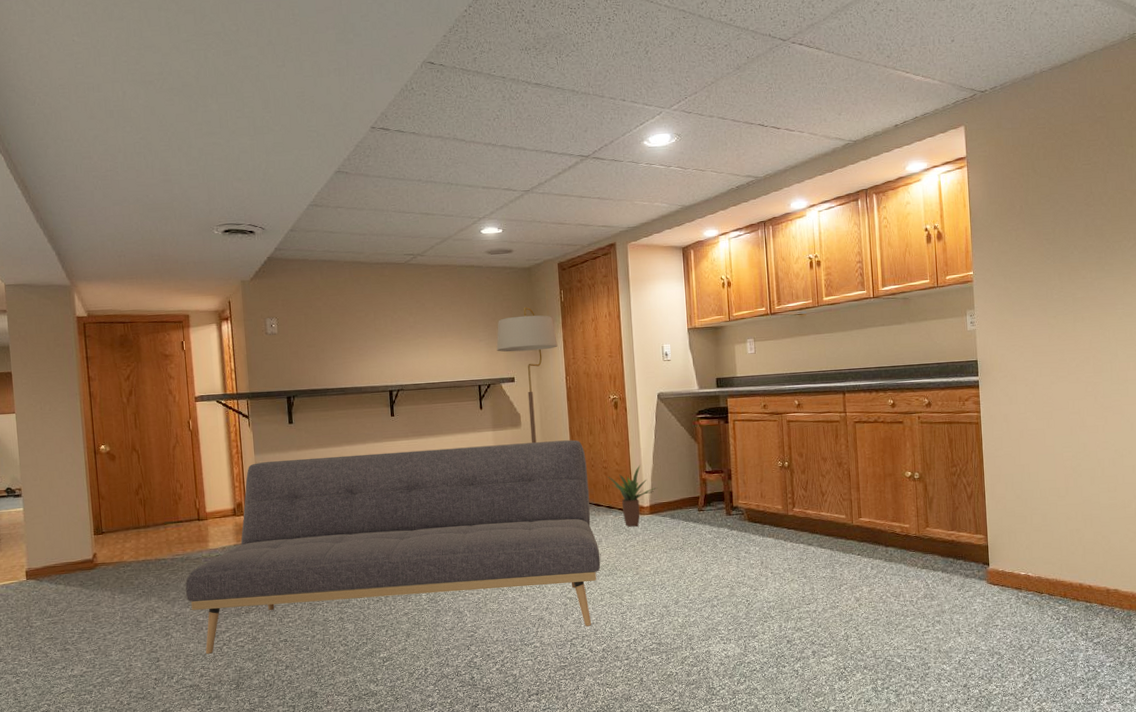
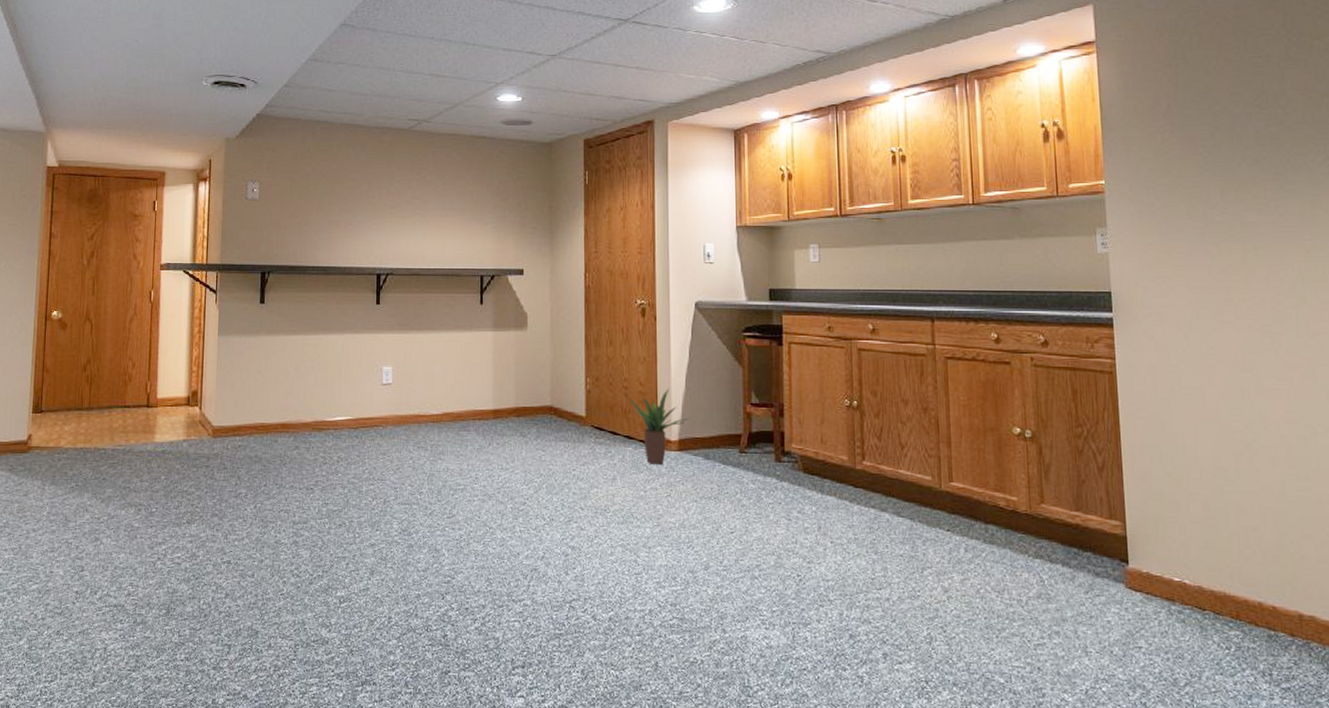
sofa: present [185,440,601,654] -> none [122,345,613,586]
floor lamp: present [496,307,558,444] -> none [505,188,578,350]

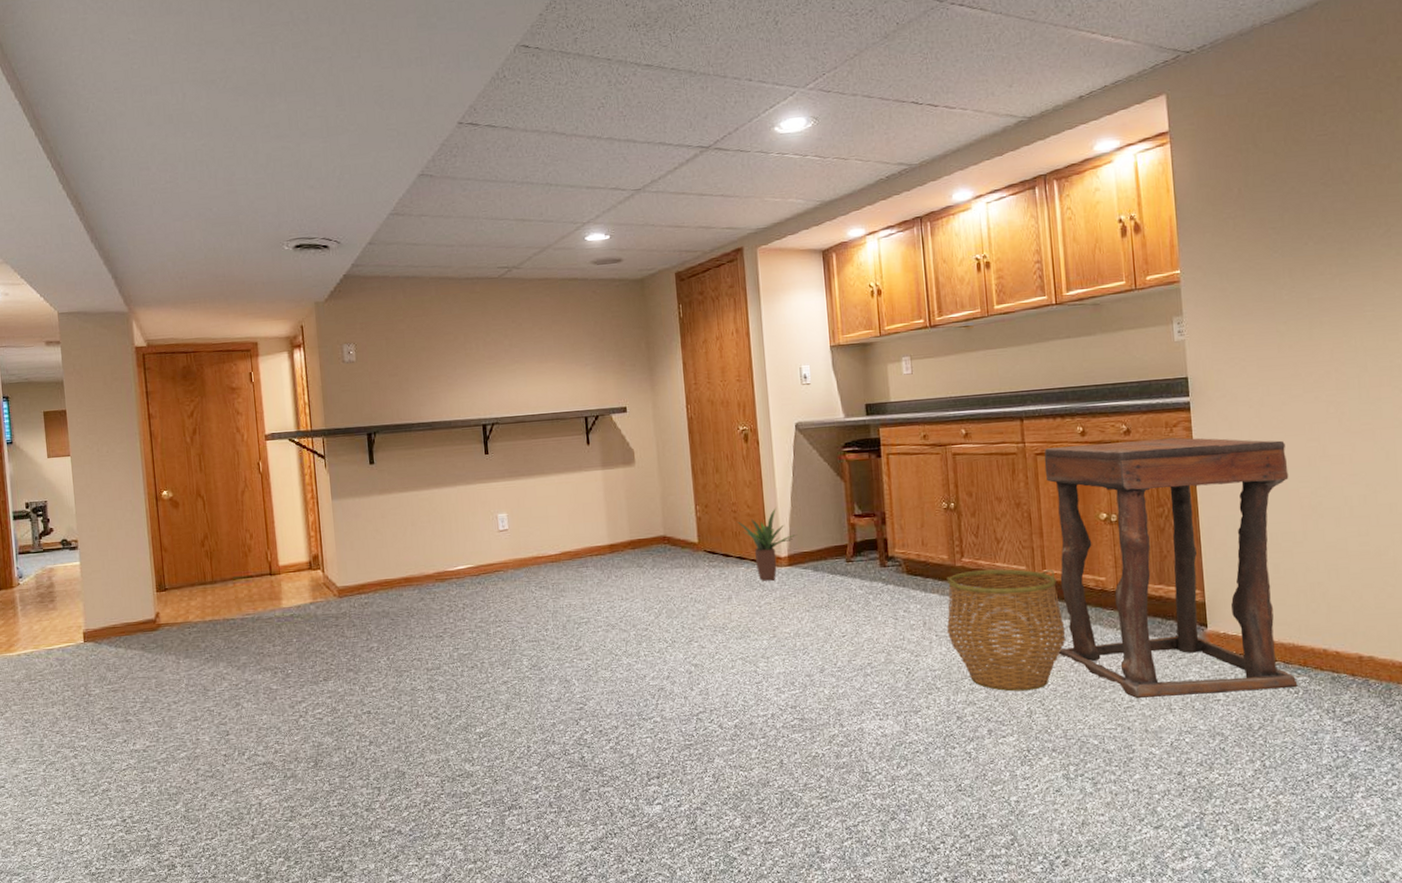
basket: none [843,476,972,614] -> present [946,569,1066,692]
side table: none [955,353,1230,642] -> present [1044,437,1298,698]

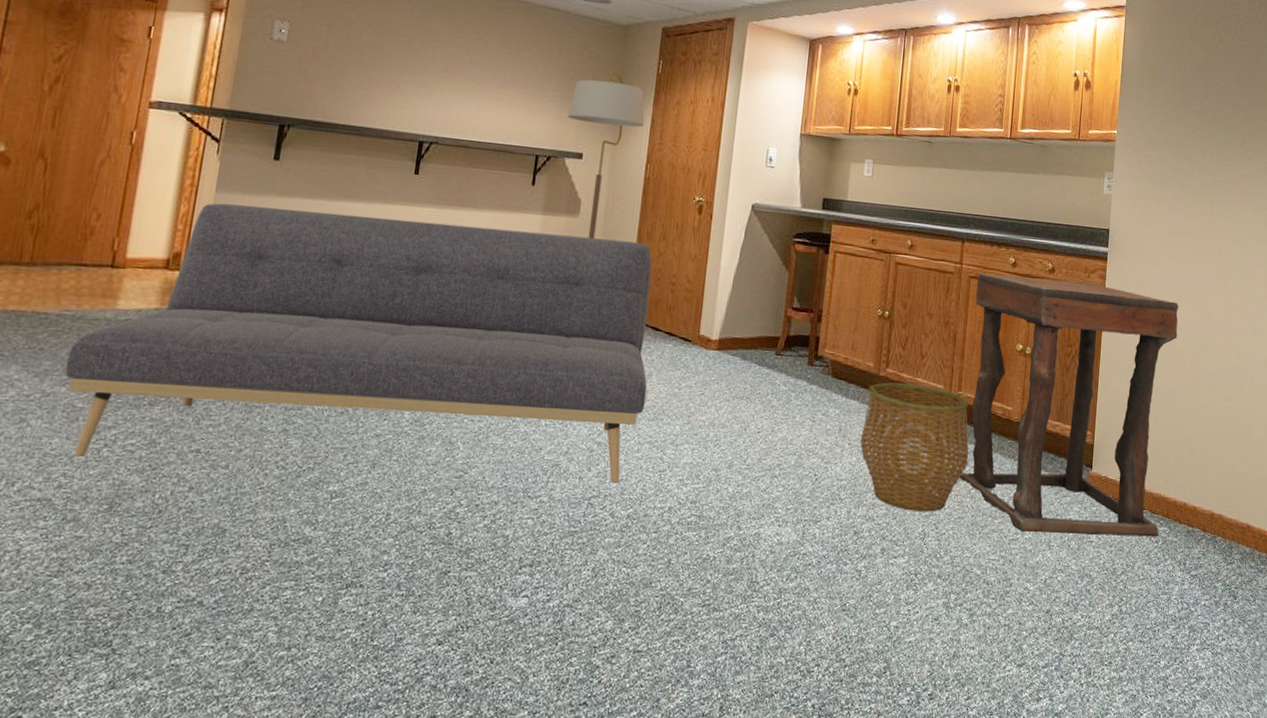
sofa: none [256,479,731,727] -> present [65,203,653,483]
floor lamp: none [605,324,677,484] -> present [567,71,644,240]
potted plant: present [736,508,798,581] -> none [673,287,733,363]

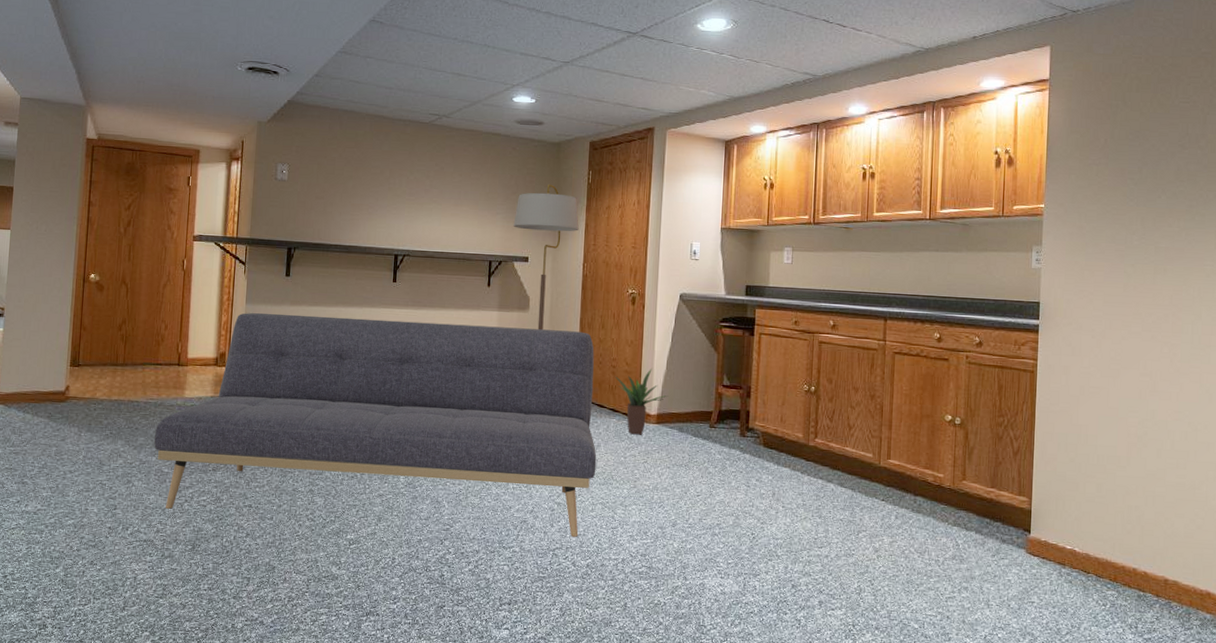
potted plant: none [673,287,733,363] -> present [614,369,668,435]
basket: present [859,382,970,512] -> none [793,451,901,570]
side table: present [960,273,1178,537] -> none [893,349,1120,600]

